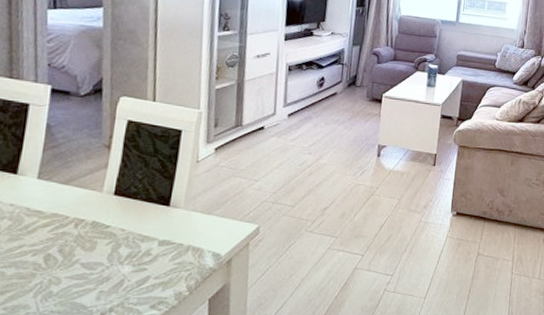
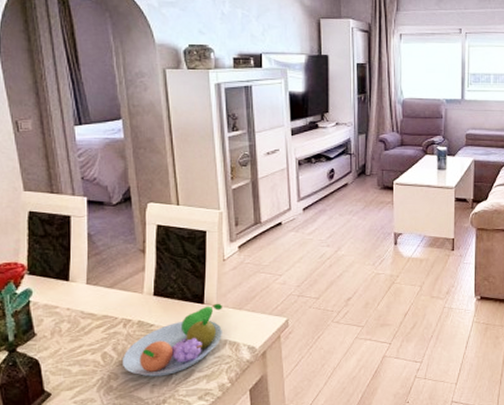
fruit bowl: none [68,206,190,283] -> present [123,303,222,377]

